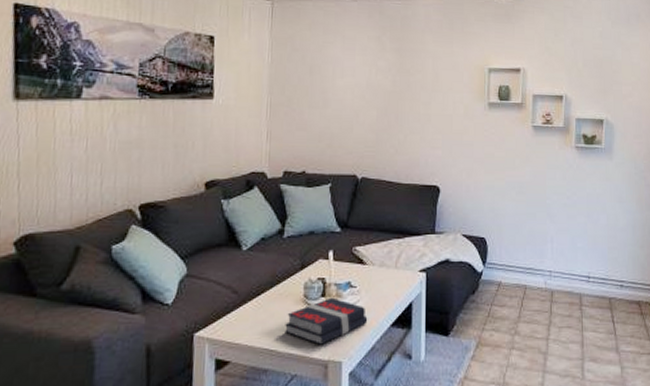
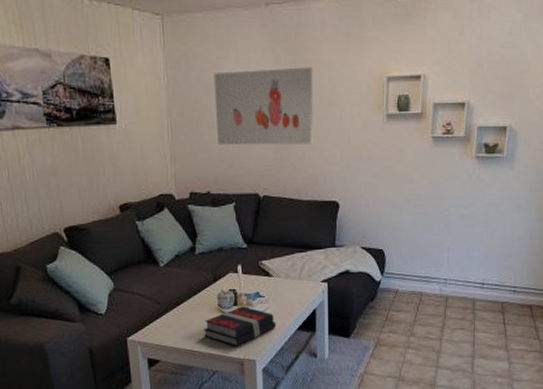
wall art: none [317,55,417,128] -> present [213,67,314,145]

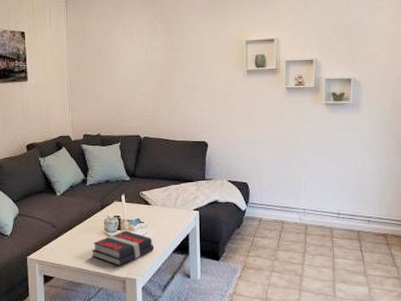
wall art: present [213,67,314,145] -> none [105,35,186,97]

